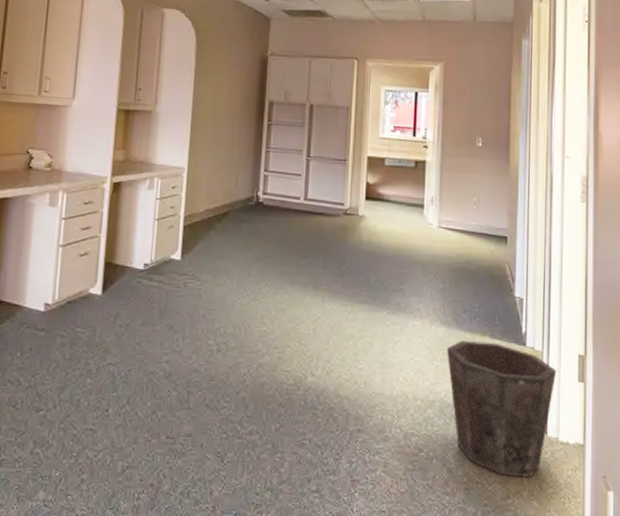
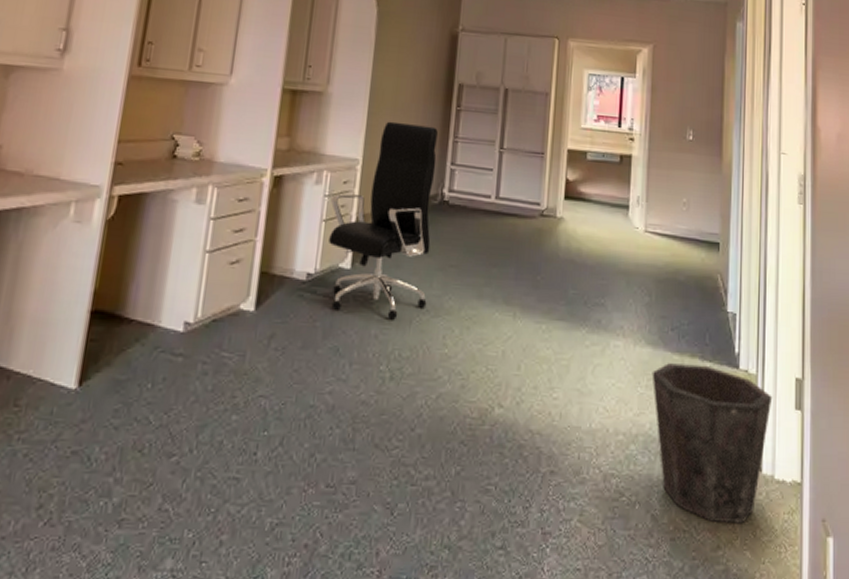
office chair: none [161,135,252,302] -> present [329,121,438,320]

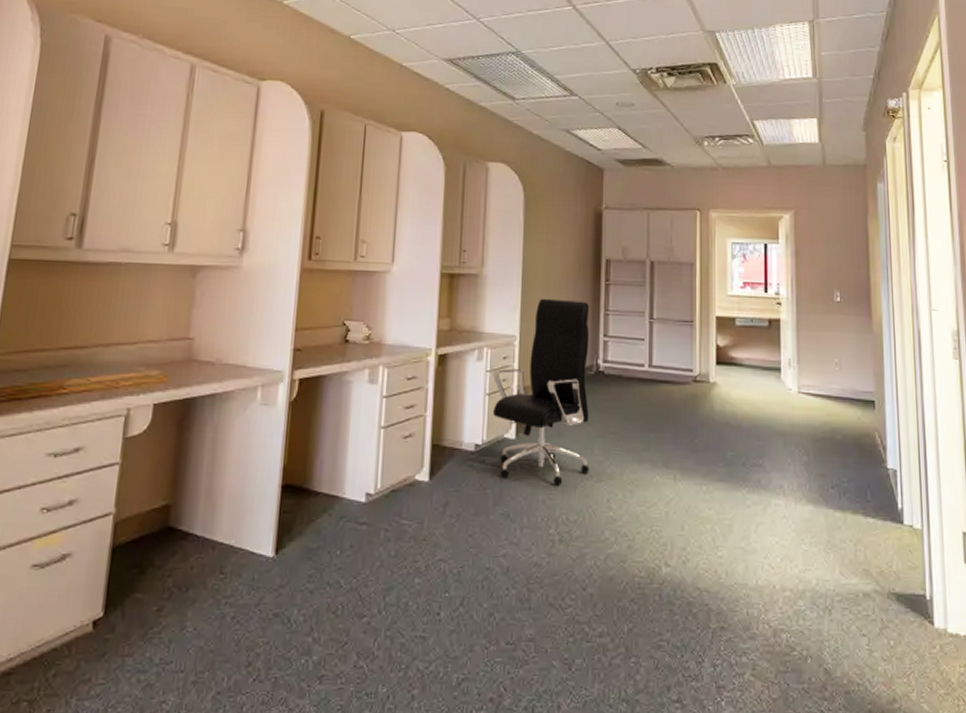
waste bin: present [652,363,773,524] -> none [815,520,940,677]

